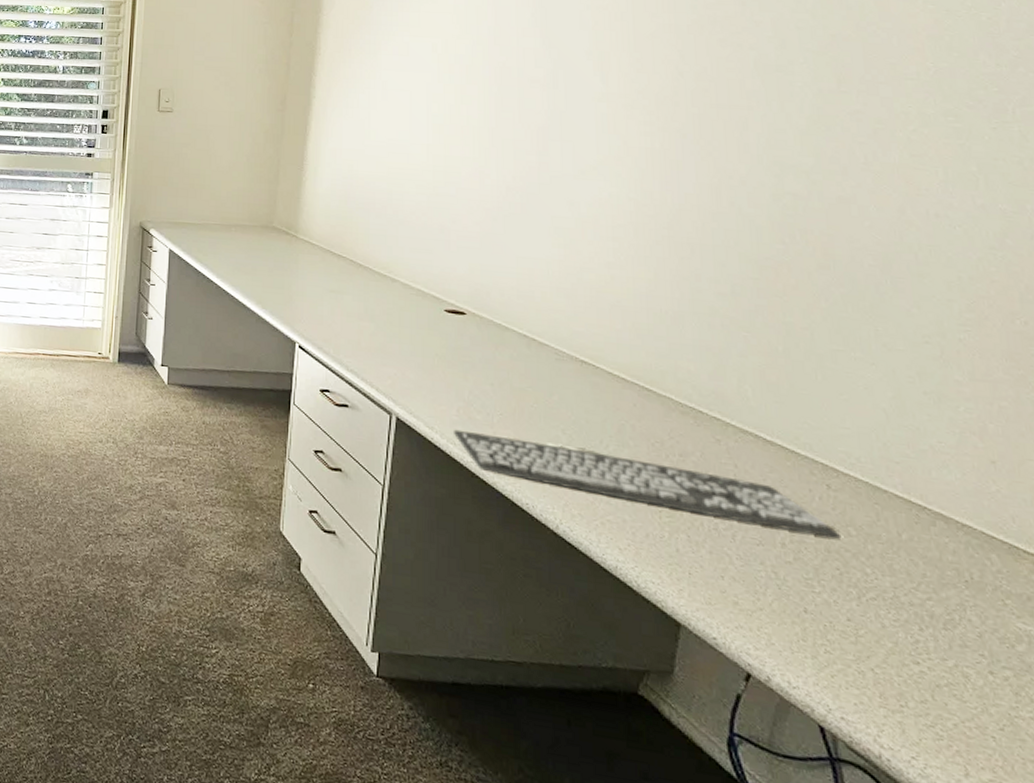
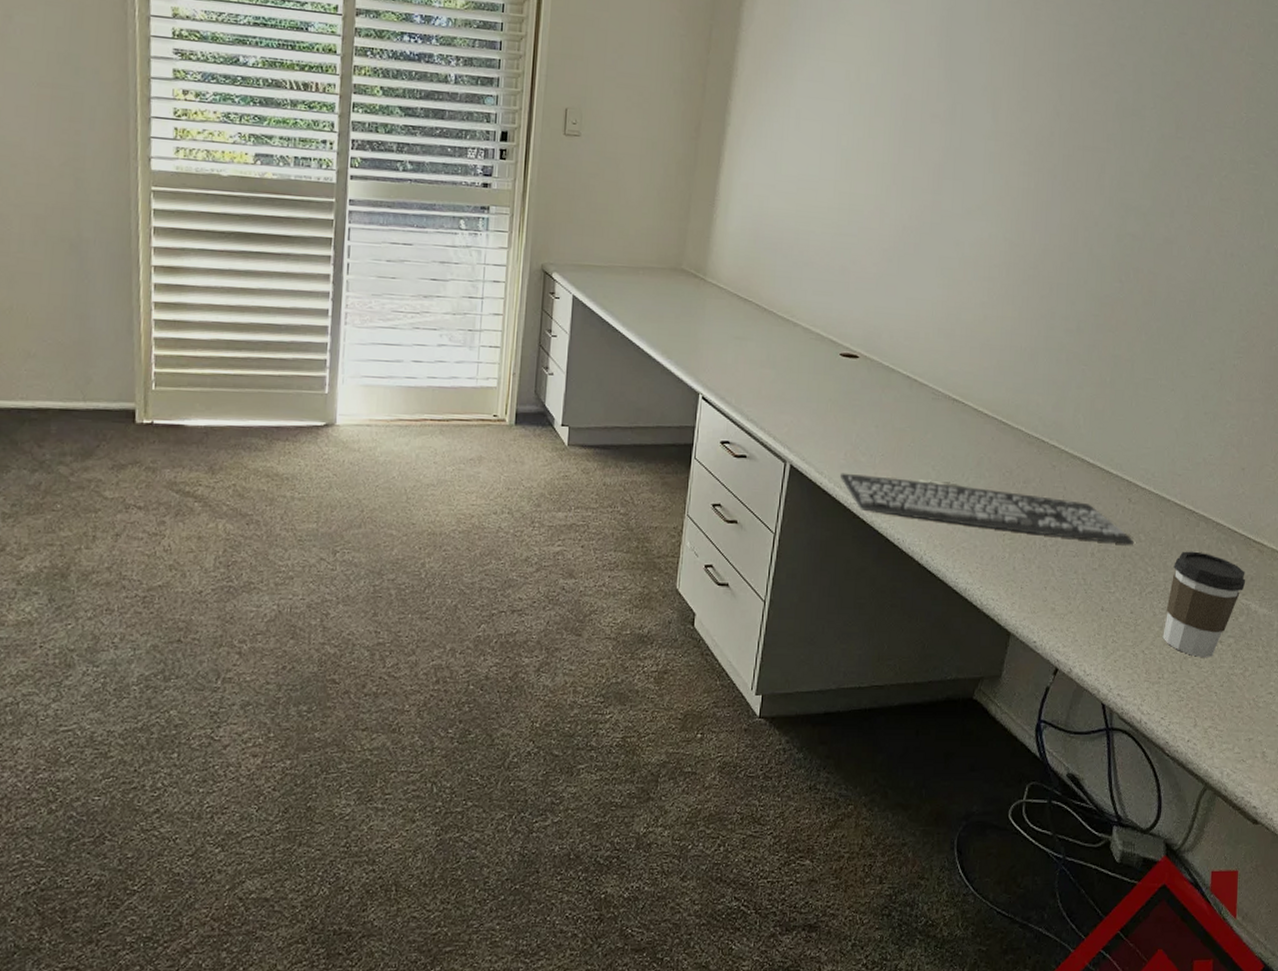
coffee cup: none [899,553,1020,691] -> present [1162,551,1246,657]

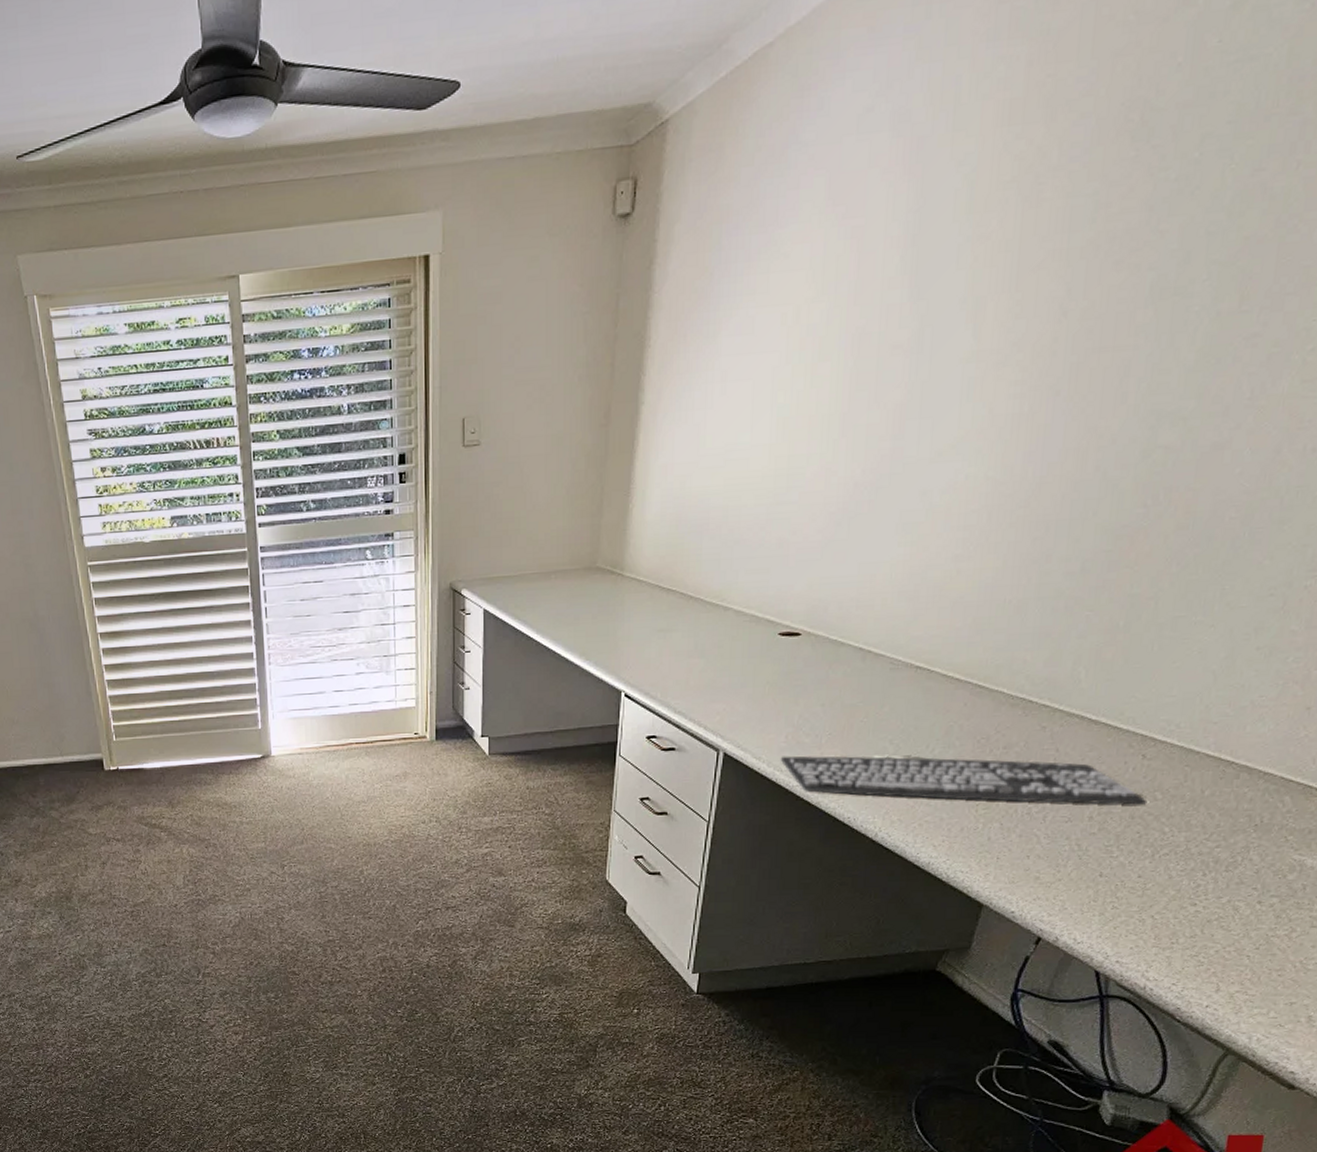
coffee cup: present [1162,551,1246,657] -> none [1179,806,1302,920]

